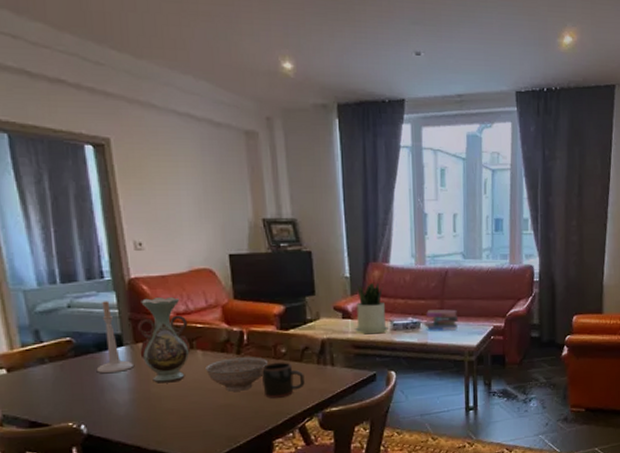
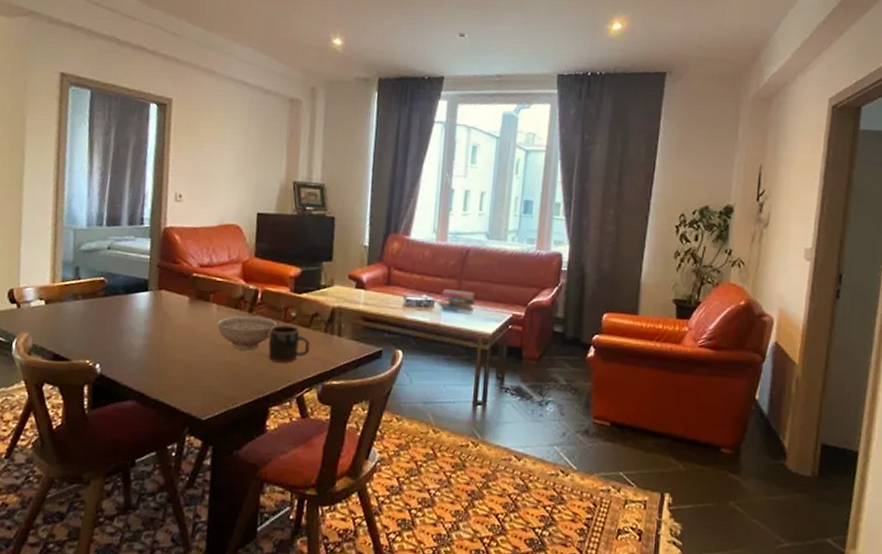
candlestick: present [96,301,135,374] -> none [120,246,155,317]
decorative vase: present [137,297,191,383] -> none [161,247,209,333]
planter: present [354,282,388,335] -> none [366,254,401,309]

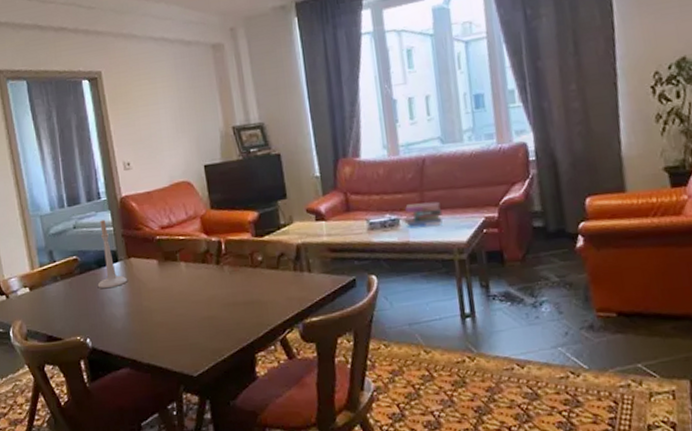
candlestick: none [120,246,155,317] -> present [97,219,128,289]
decorative bowl: present [217,315,278,351] -> none [189,266,246,303]
mug: present [268,325,310,363] -> none [240,270,283,309]

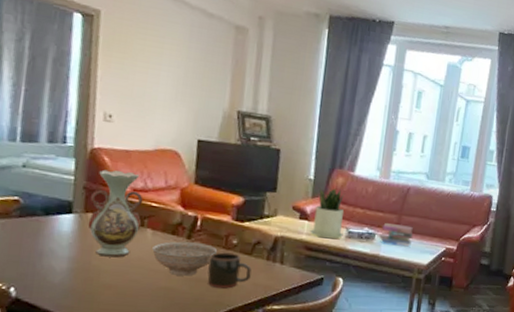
candlestick: present [97,219,128,289] -> none [39,165,80,240]
decorative vase: none [128,211,175,297] -> present [87,169,143,258]
decorative bowl: none [189,266,246,303] -> present [152,241,218,276]
mug: none [240,270,283,309] -> present [207,252,252,289]
planter: none [328,179,365,236] -> present [309,187,346,239]

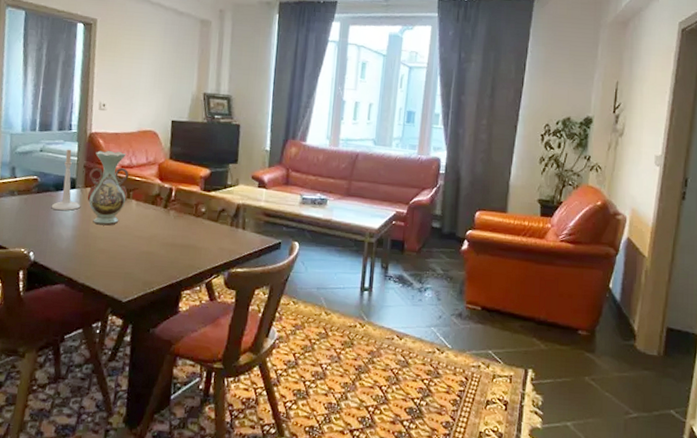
candlestick: none [39,165,80,240] -> present [51,149,81,211]
decorative bowl: present [152,241,218,276] -> none [136,210,189,241]
mug: present [207,252,252,289] -> none [181,219,218,253]
planter: present [309,187,346,239] -> none [267,157,299,206]
books: present [378,222,413,247] -> none [330,188,364,211]

